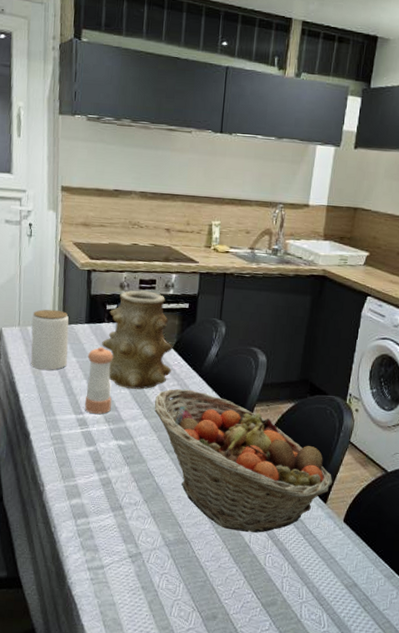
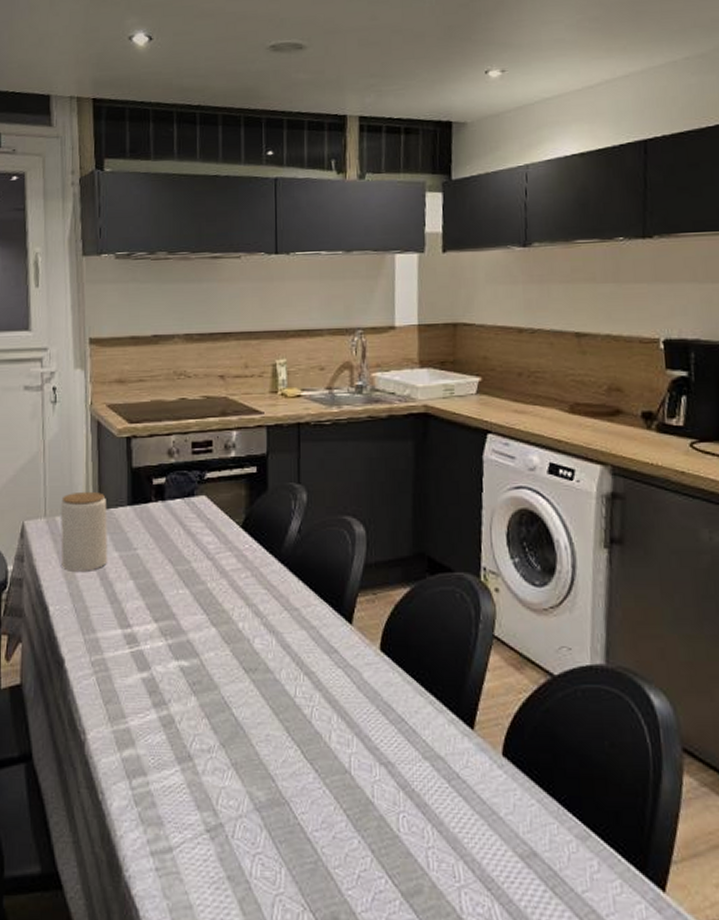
pepper shaker: present [85,346,114,414] -> none [133,534,167,625]
vase: present [102,290,173,390] -> none [150,456,242,587]
fruit basket: present [154,388,333,533] -> none [223,581,478,781]

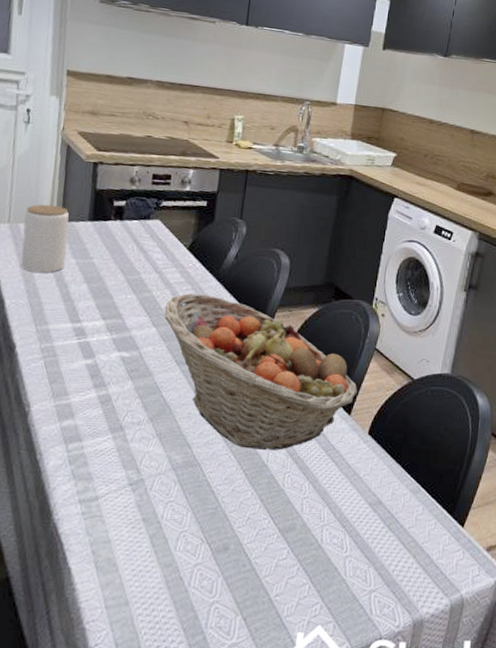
fruit basket: none [223,581,478,781] -> present [164,293,357,450]

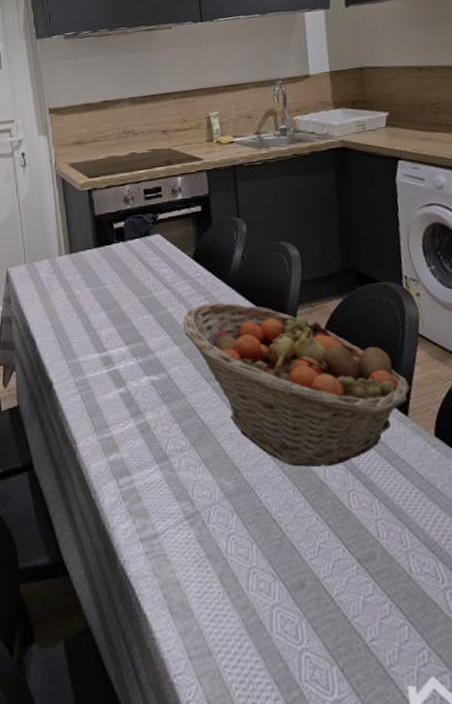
jar: present [21,204,69,273] -> none [37,238,82,308]

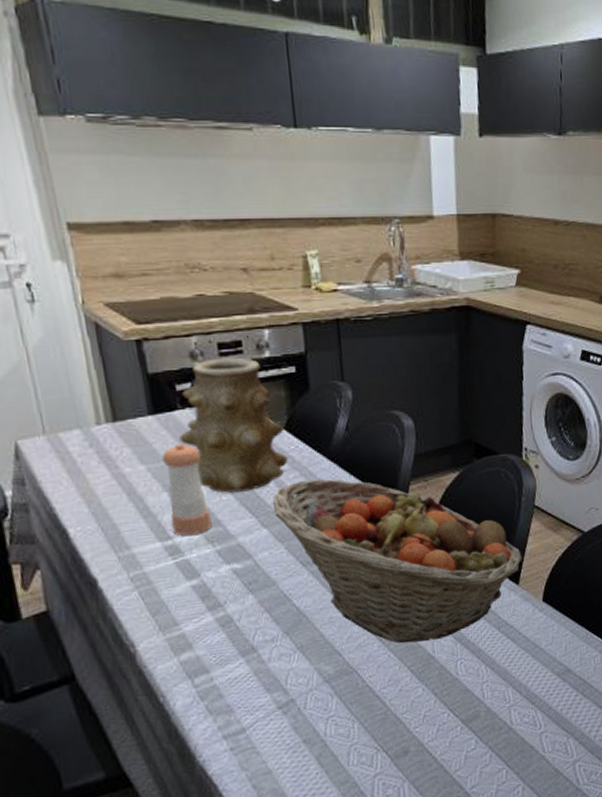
pepper shaker: none [101,270,136,348] -> present [161,443,212,536]
vase: none [115,200,195,313] -> present [179,357,288,493]

